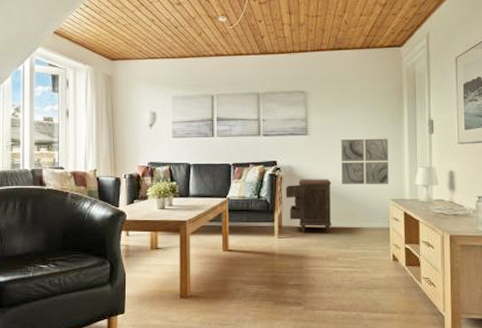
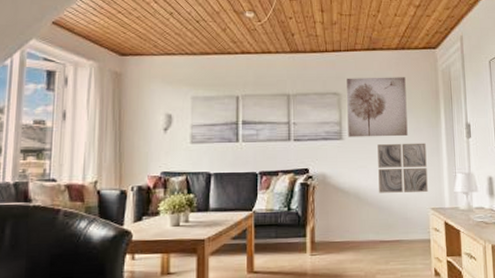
nightstand: present [285,179,332,234] -> none [318,187,369,249]
wall art: none [313,75,371,133] -> present [347,77,408,137]

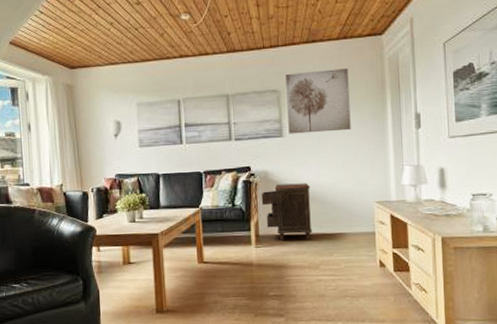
nightstand: none [318,187,369,249] -> present [261,183,313,242]
wall art: present [377,143,428,193] -> none [319,136,373,188]

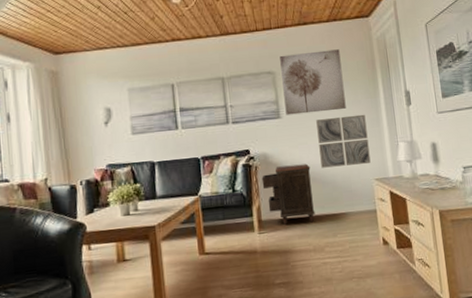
wall art: none [319,136,373,188] -> present [316,114,371,168]

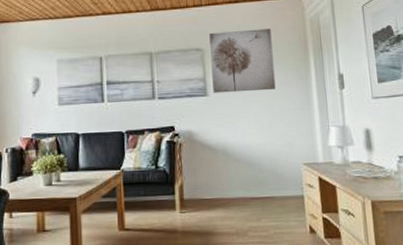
nightstand: present [261,163,316,226] -> none [185,143,240,206]
wall art: present [316,114,371,168] -> none [244,96,300,149]

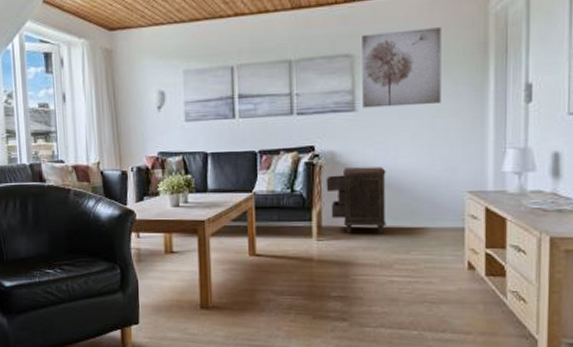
nightstand: none [185,143,240,206] -> present [326,167,386,235]

